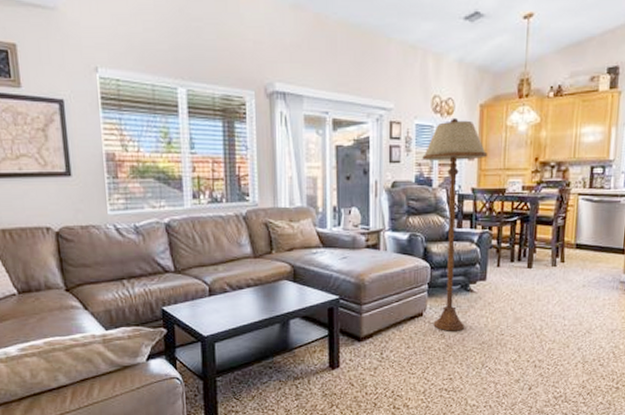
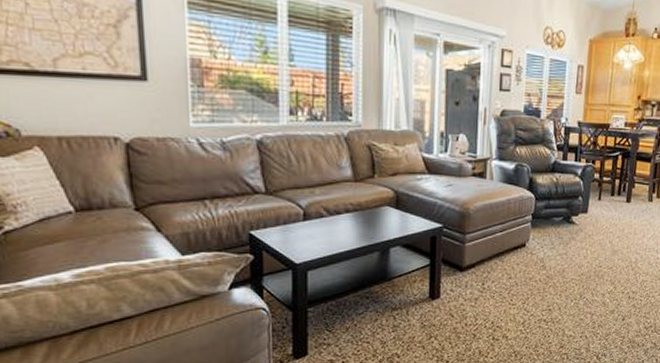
floor lamp: present [422,117,488,331] -> none [532,50,595,262]

